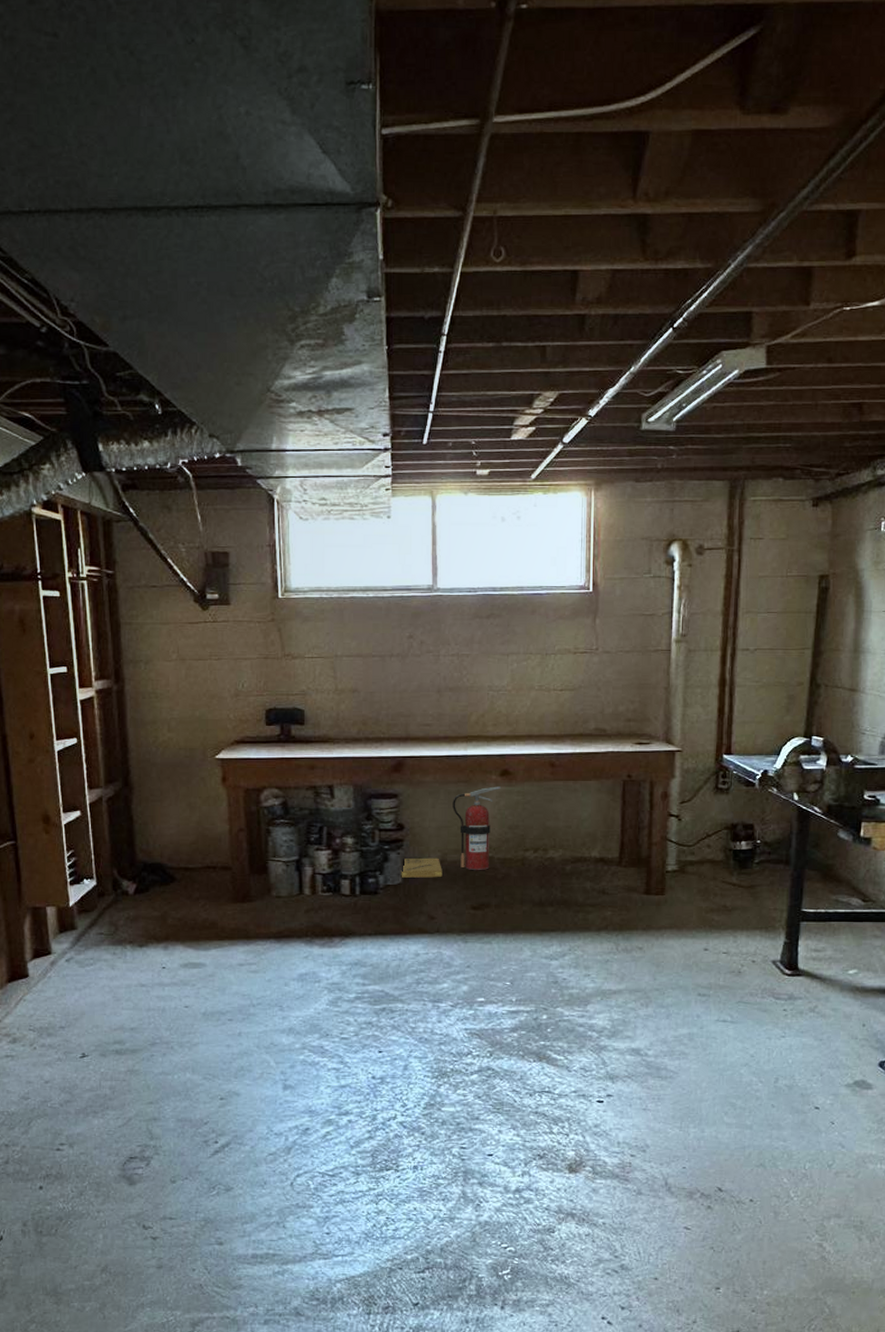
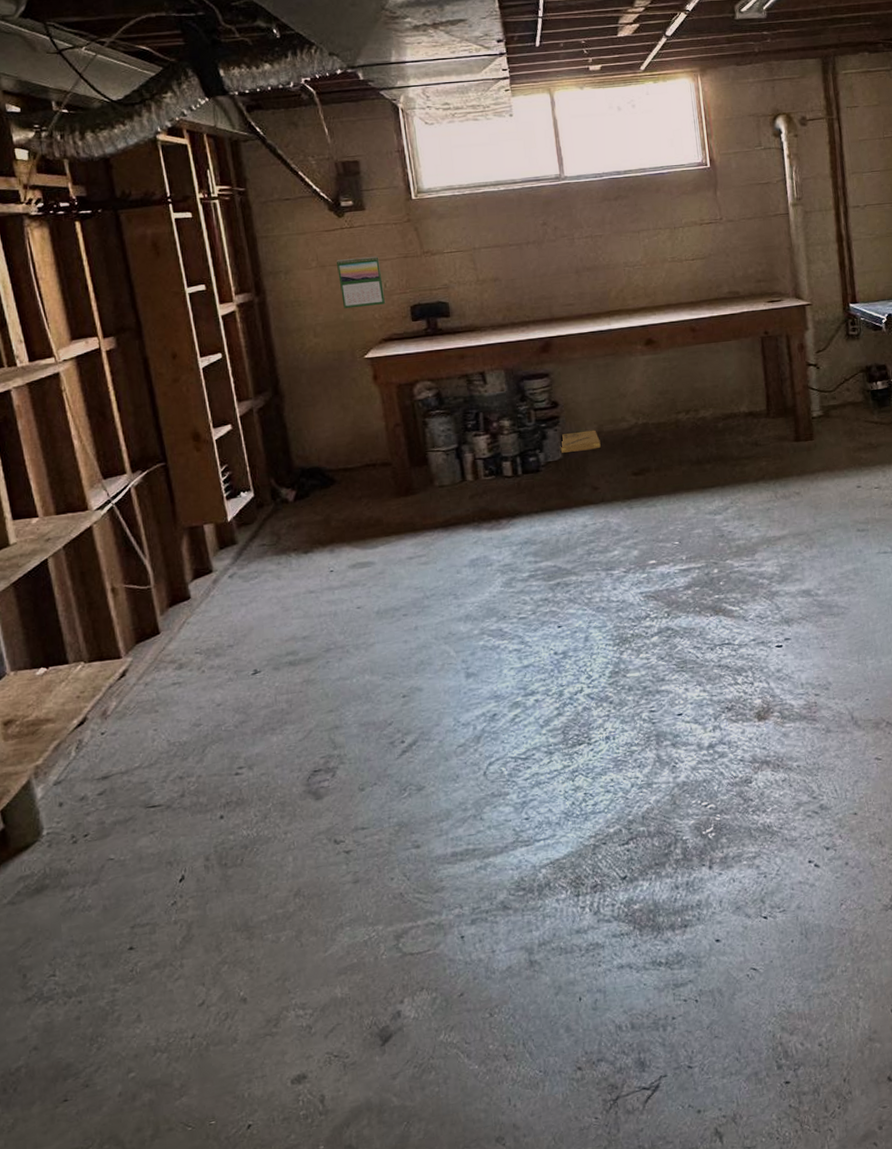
calendar: none [197,653,242,706] -> present [337,256,386,309]
fire extinguisher: present [453,786,501,870] -> none [602,355,647,438]

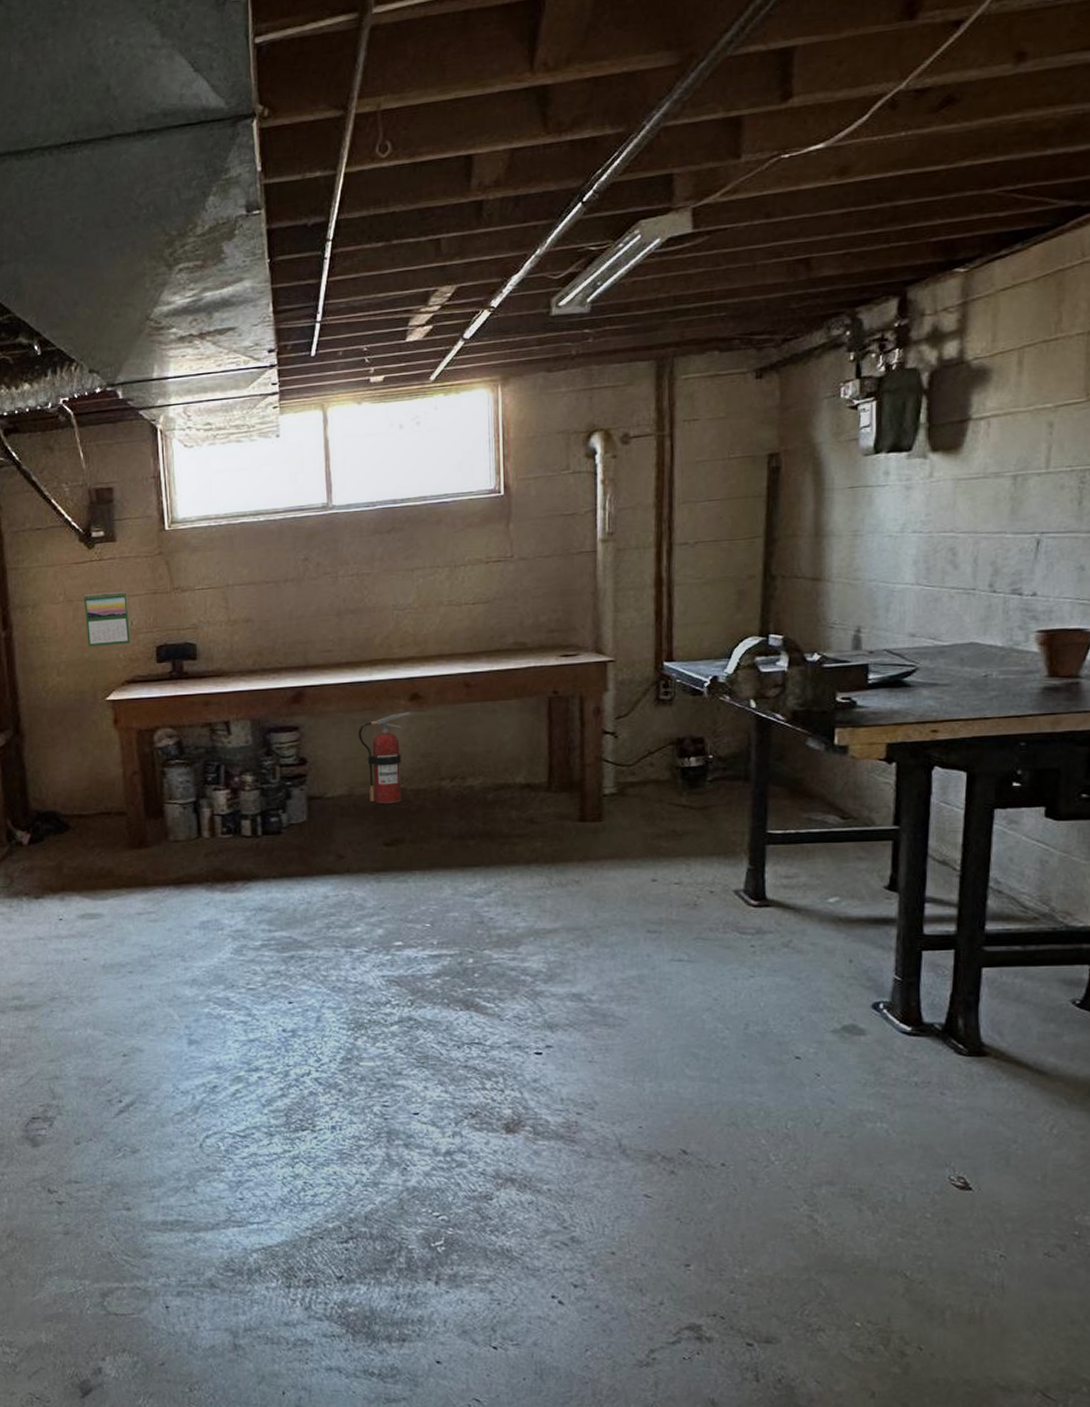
cardboard box: present [560,430,601,453] -> none [305,792,350,815]
fire extinguisher: none [602,355,647,438] -> present [358,712,411,804]

